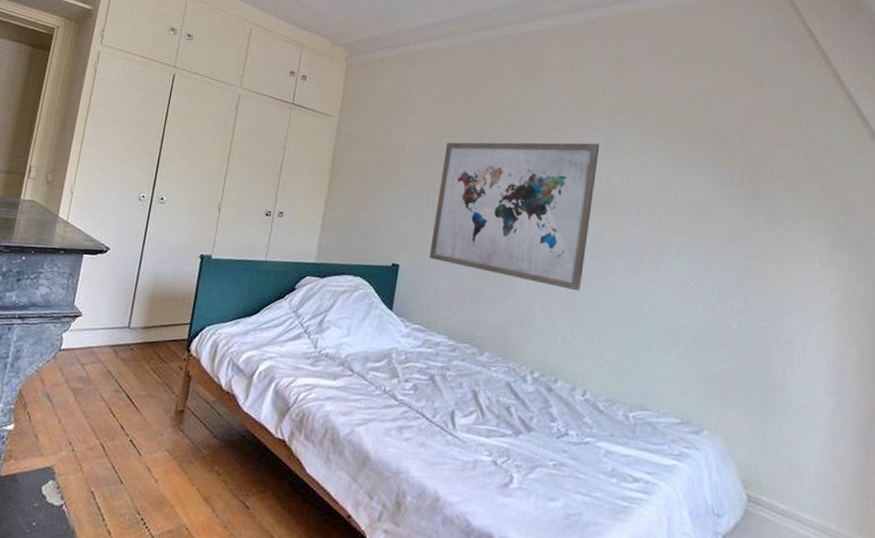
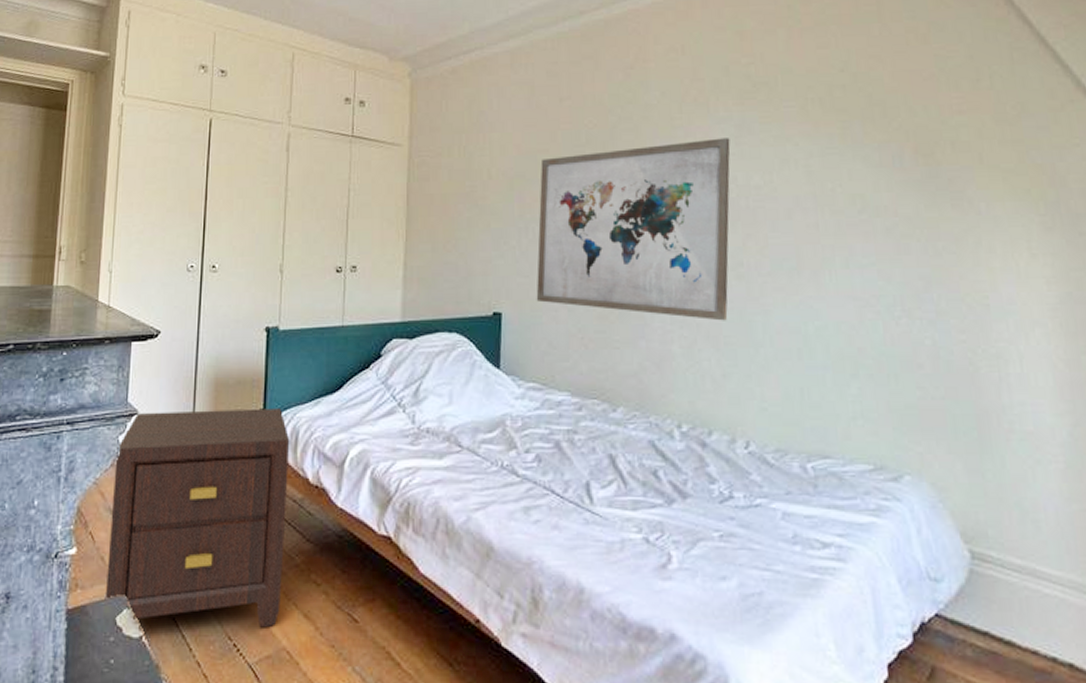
nightstand: none [33,315,210,507] -> present [104,408,290,628]

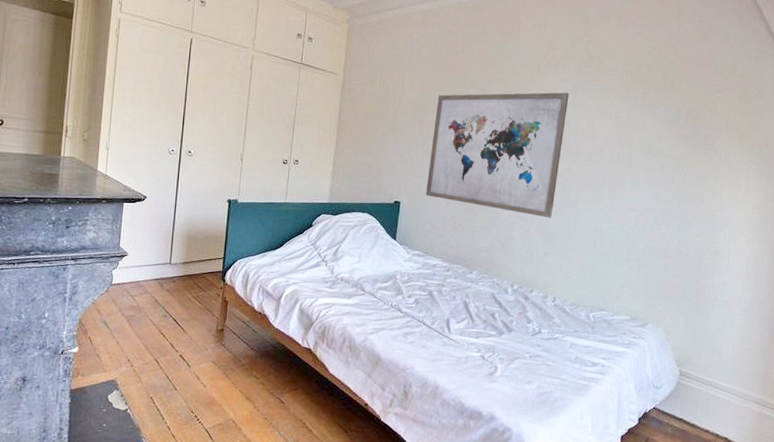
nightstand: present [104,408,290,628] -> none [99,255,243,406]

